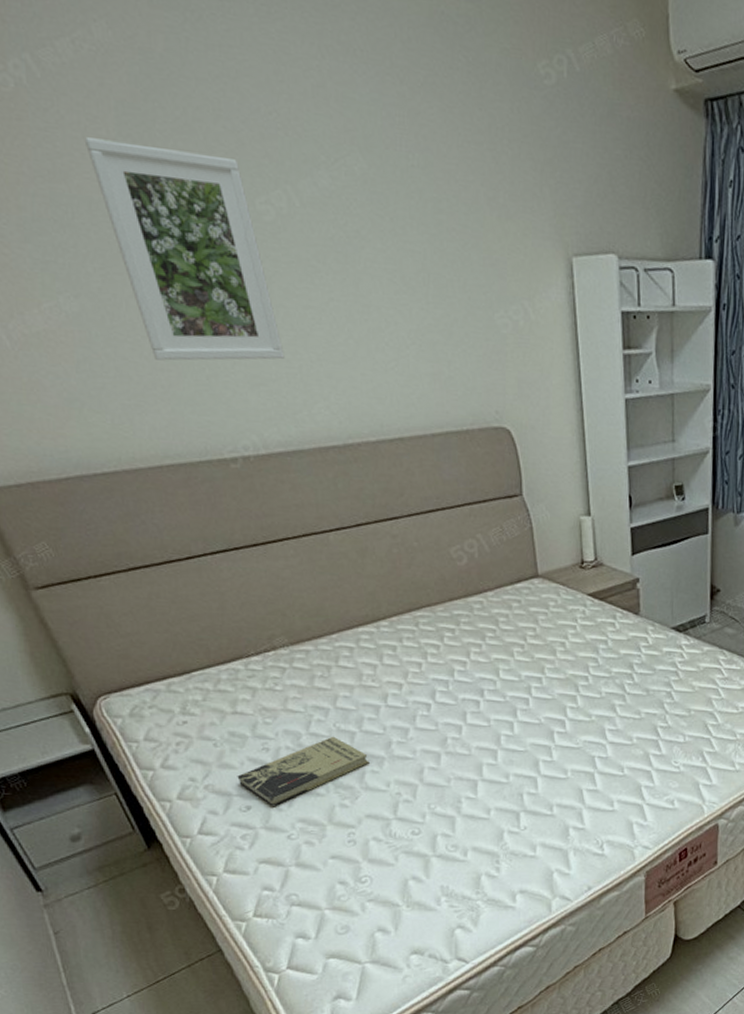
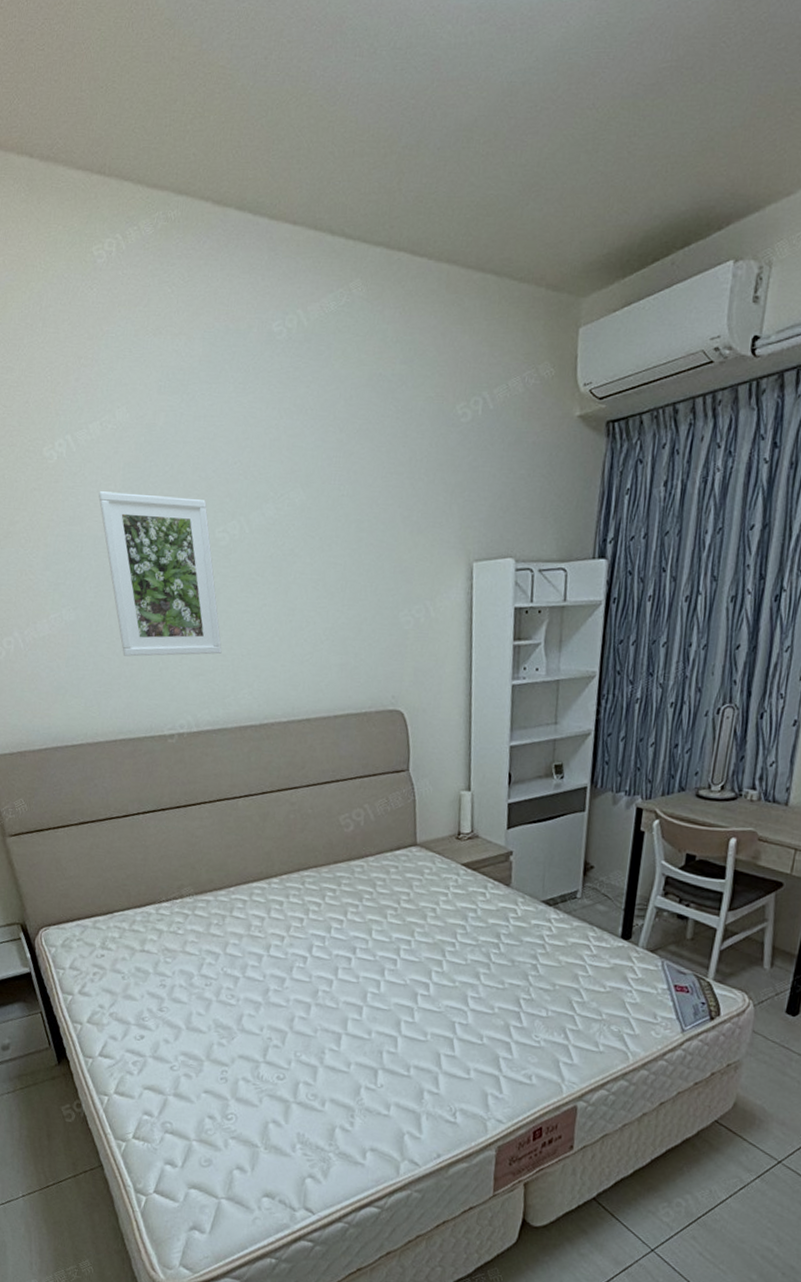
book: present [237,736,369,806] -> none [136,979,248,1038]

